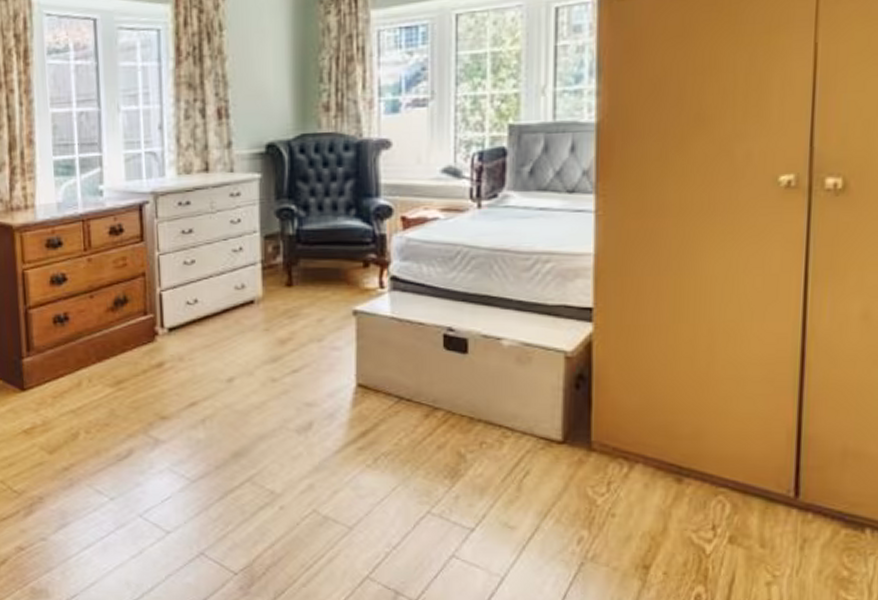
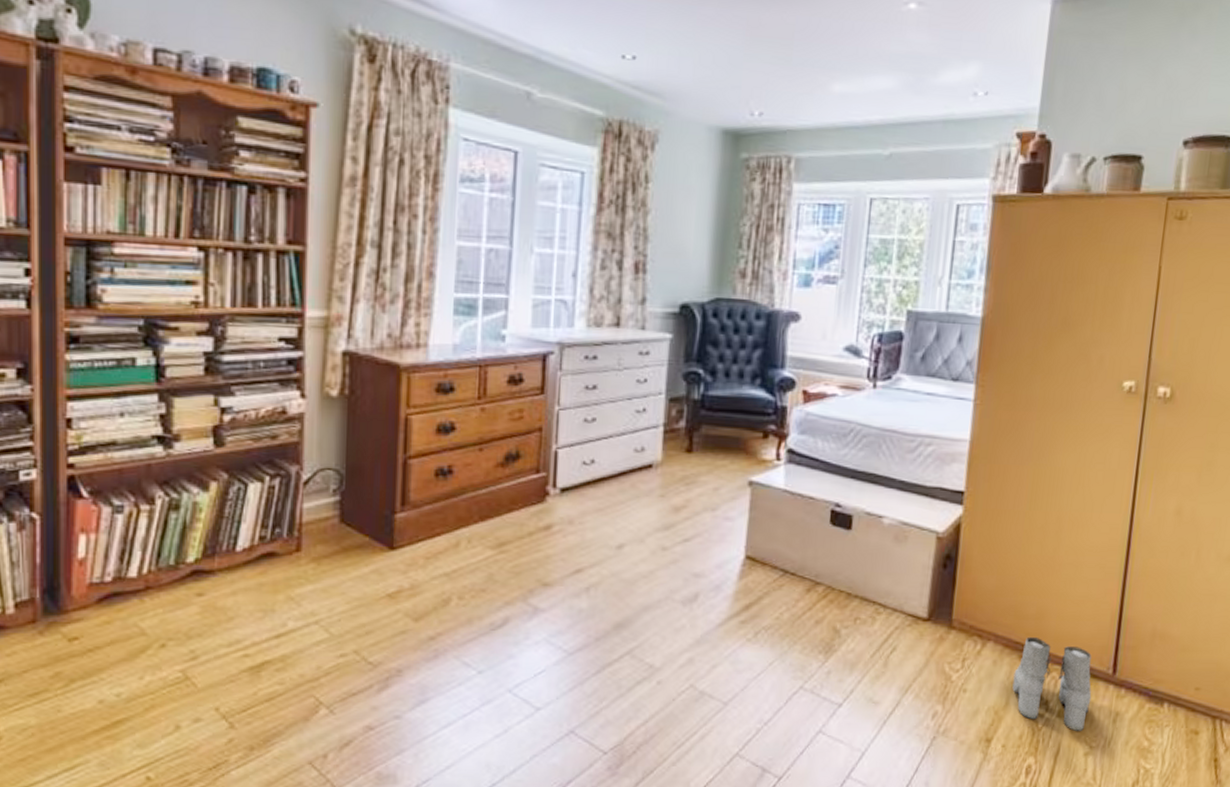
boots: none [670,458,770,560] -> present [1012,636,1092,732]

